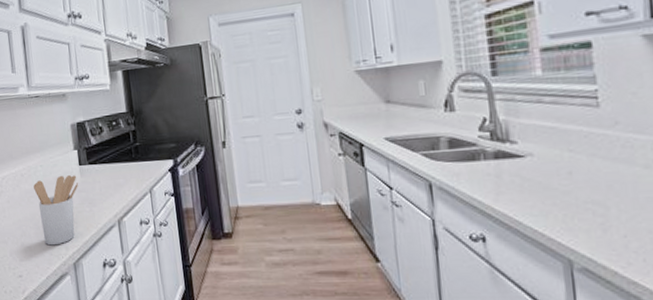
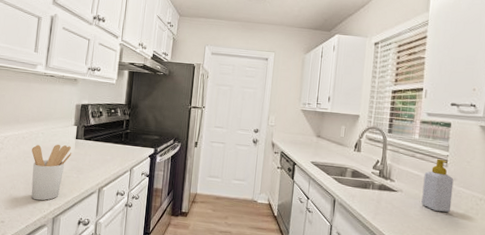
soap bottle: none [563,97,620,174] -> present [421,159,454,212]

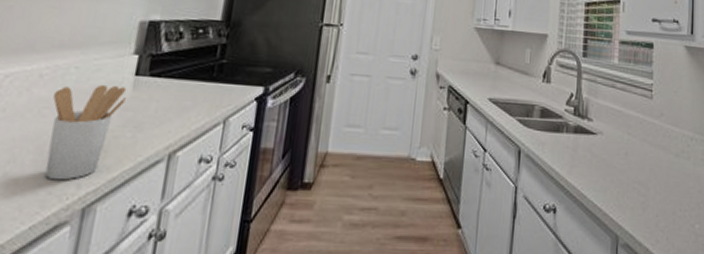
soap bottle: present [421,159,454,212] -> none [625,89,661,158]

